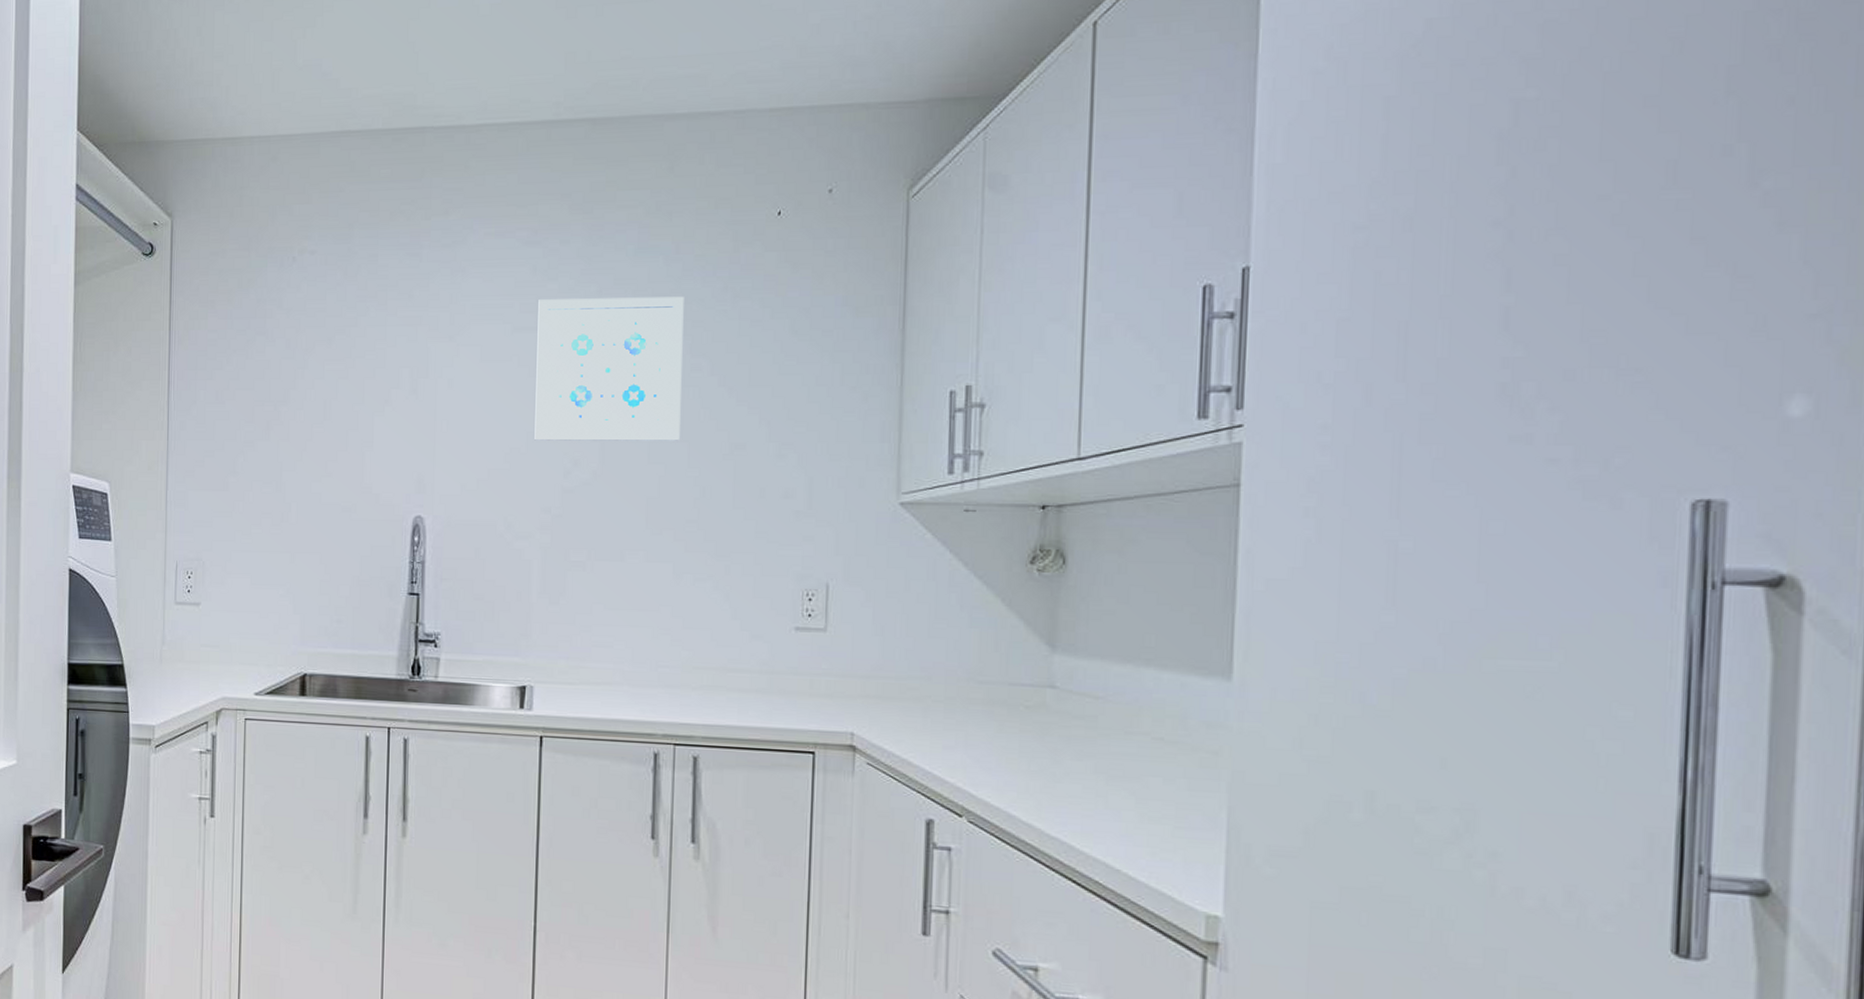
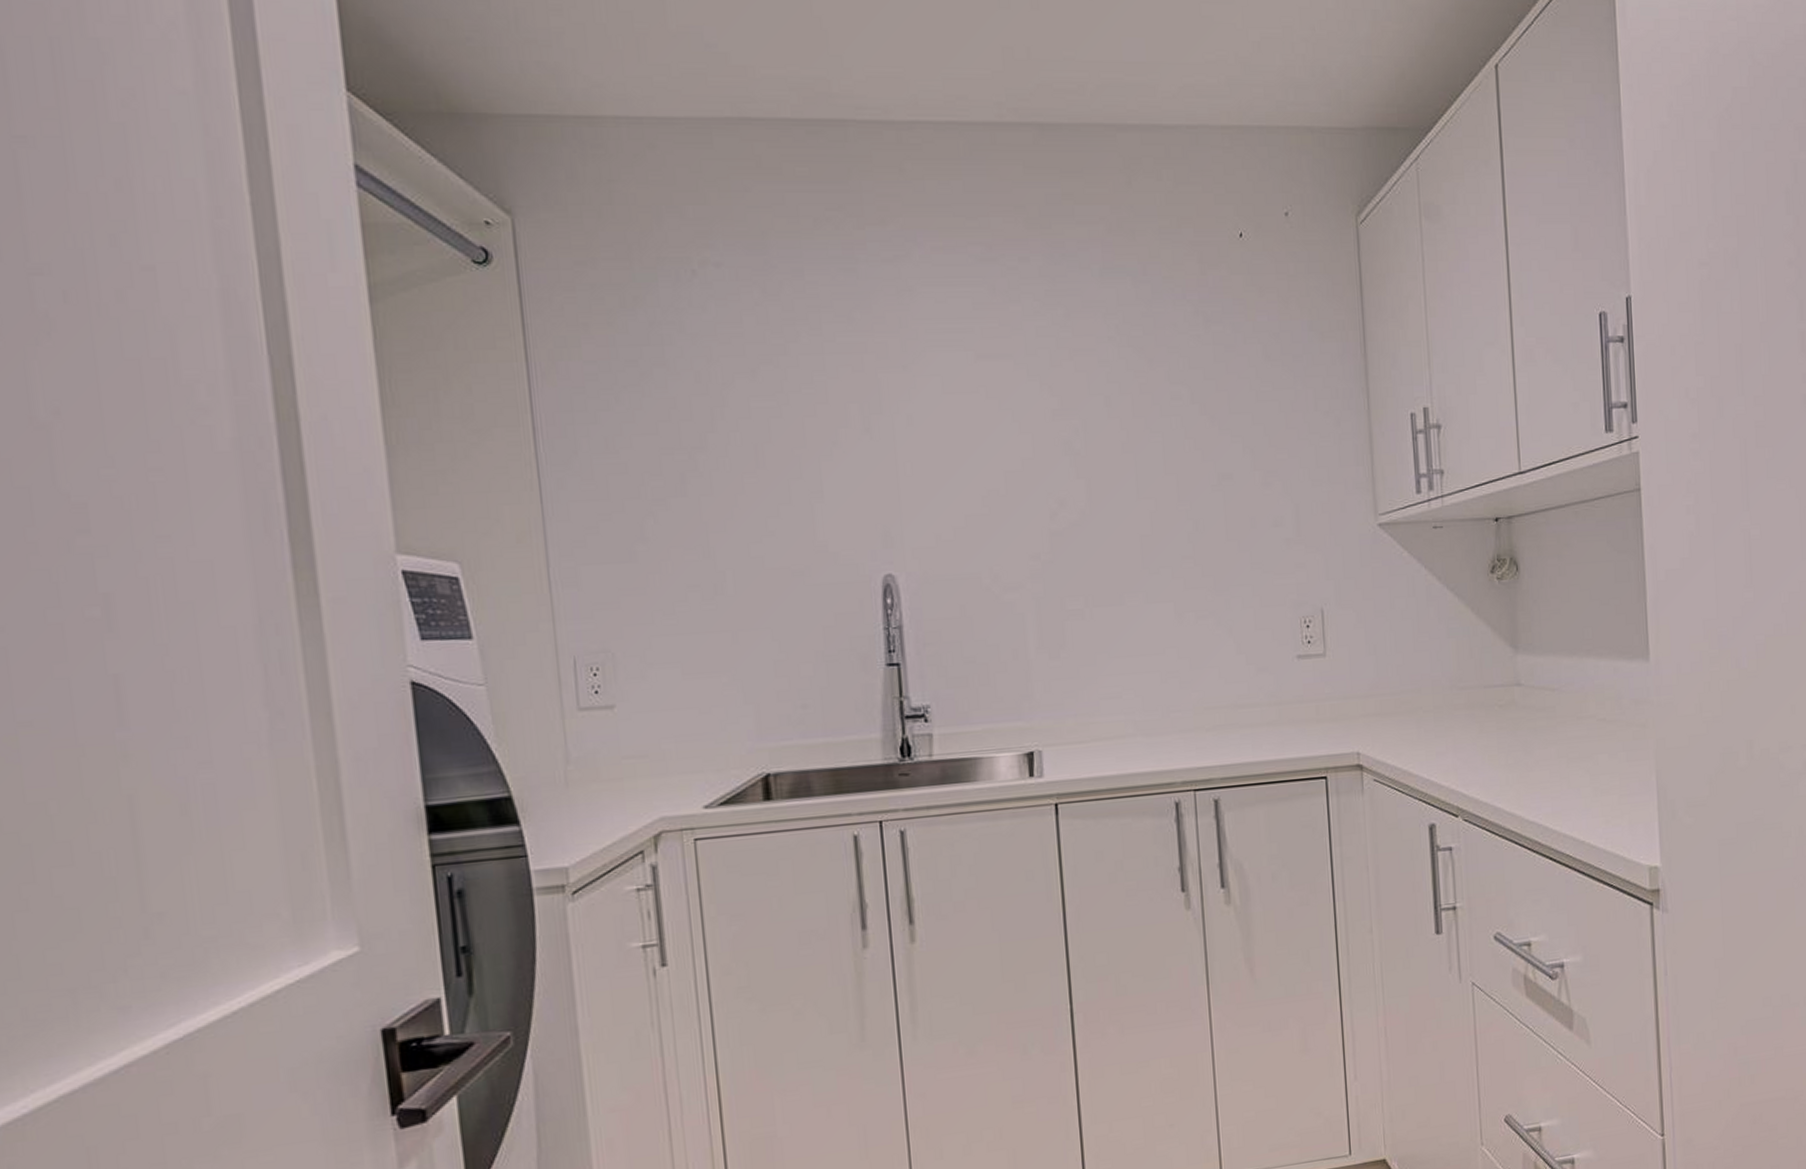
wall art: present [534,296,684,441] -> none [1001,320,1167,481]

